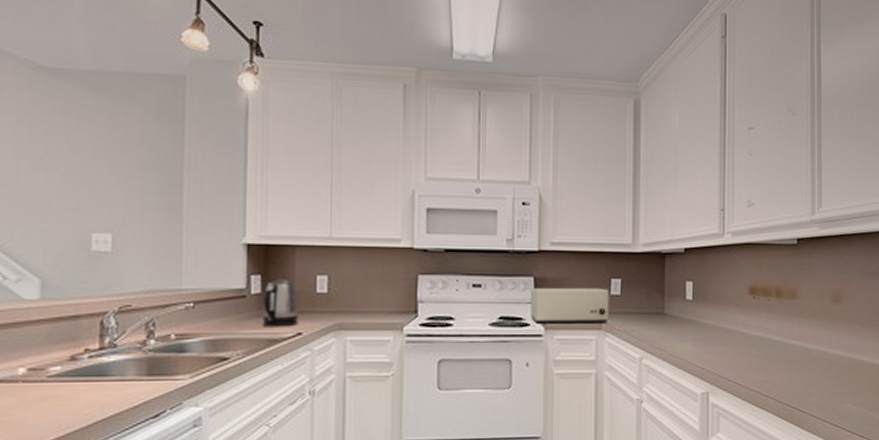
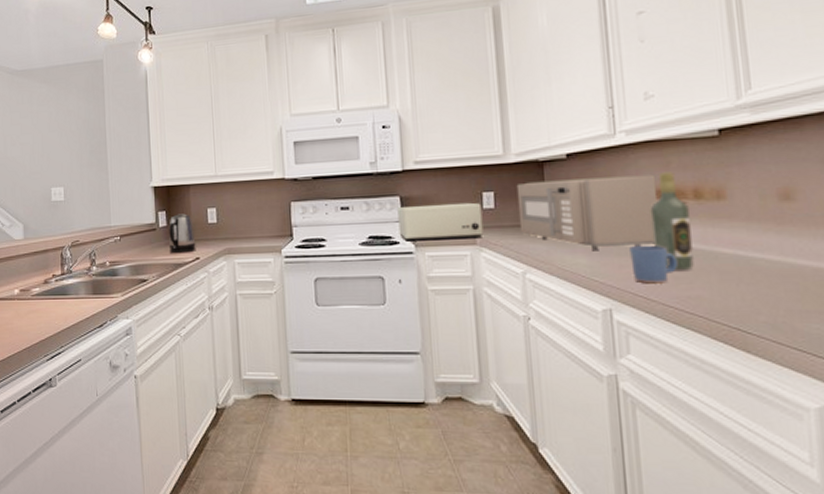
microwave: none [641,272,749,340] -> present [516,174,657,251]
mug: none [726,335,760,370] -> present [629,244,677,284]
wine bottle: none [744,272,773,359] -> present [650,172,694,272]

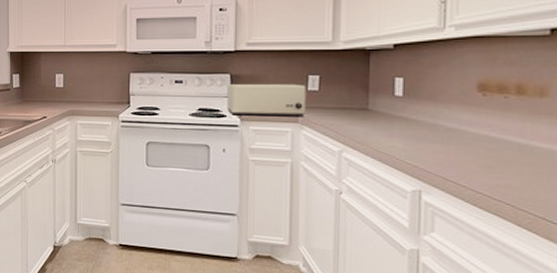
kettle: present [168,213,196,254] -> none [20,77,44,112]
microwave: present [516,174,657,251] -> none [341,68,479,137]
mug: present [629,244,677,284] -> none [445,134,491,171]
wine bottle: present [650,172,694,272] -> none [469,67,511,162]

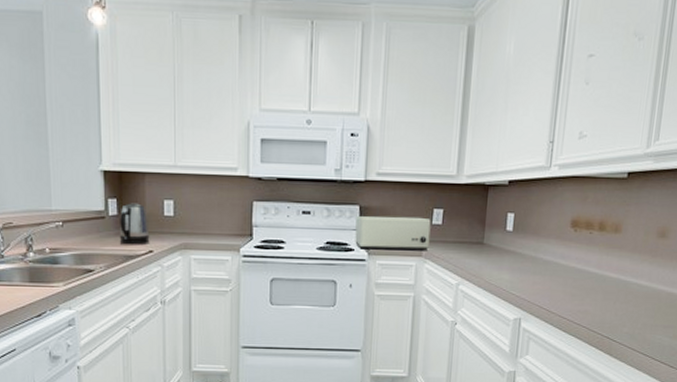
kettle: none [20,77,44,112] -> present [119,203,150,246]

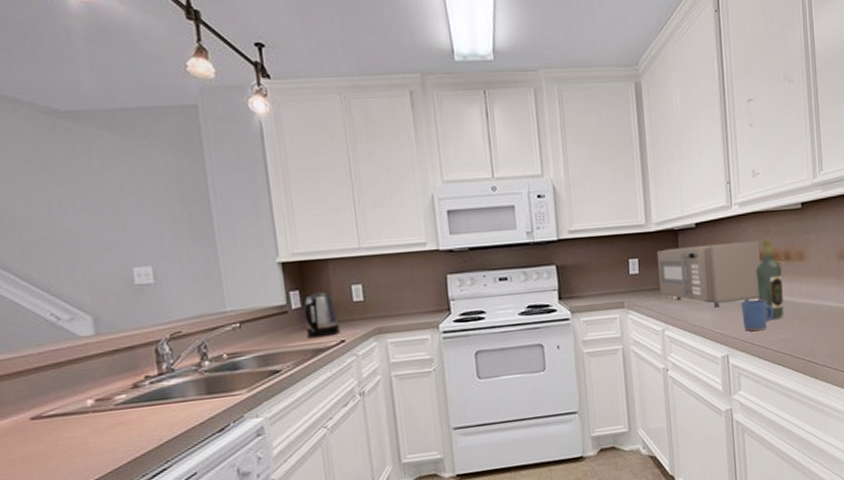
toaster: present [355,216,431,251] -> none [554,269,630,309]
microwave: none [460,203,573,269] -> present [656,241,760,308]
mug: none [542,266,576,299] -> present [741,299,773,332]
wine bottle: none [561,205,594,290] -> present [755,238,784,320]

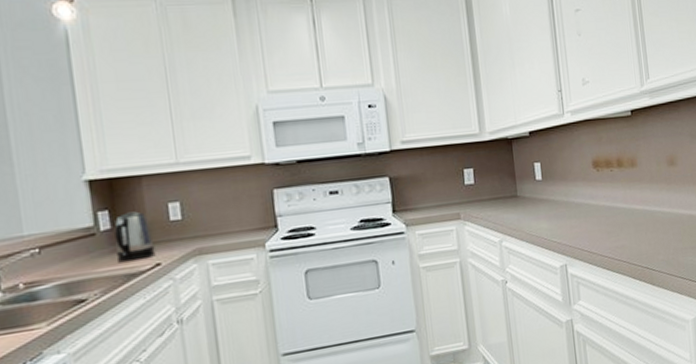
microwave: present [656,241,760,308] -> none [491,148,594,217]
mug: present [741,299,773,332] -> none [577,207,609,240]
wine bottle: present [755,238,784,320] -> none [589,145,619,227]

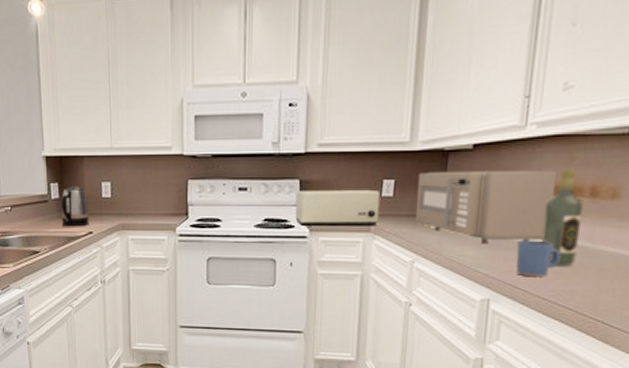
toaster: none [387,179,466,222] -> present [295,189,380,226]
microwave: none [491,148,594,217] -> present [415,170,556,244]
mug: none [577,207,609,240] -> present [516,240,560,278]
wine bottle: none [589,145,619,227] -> present [540,168,583,267]

